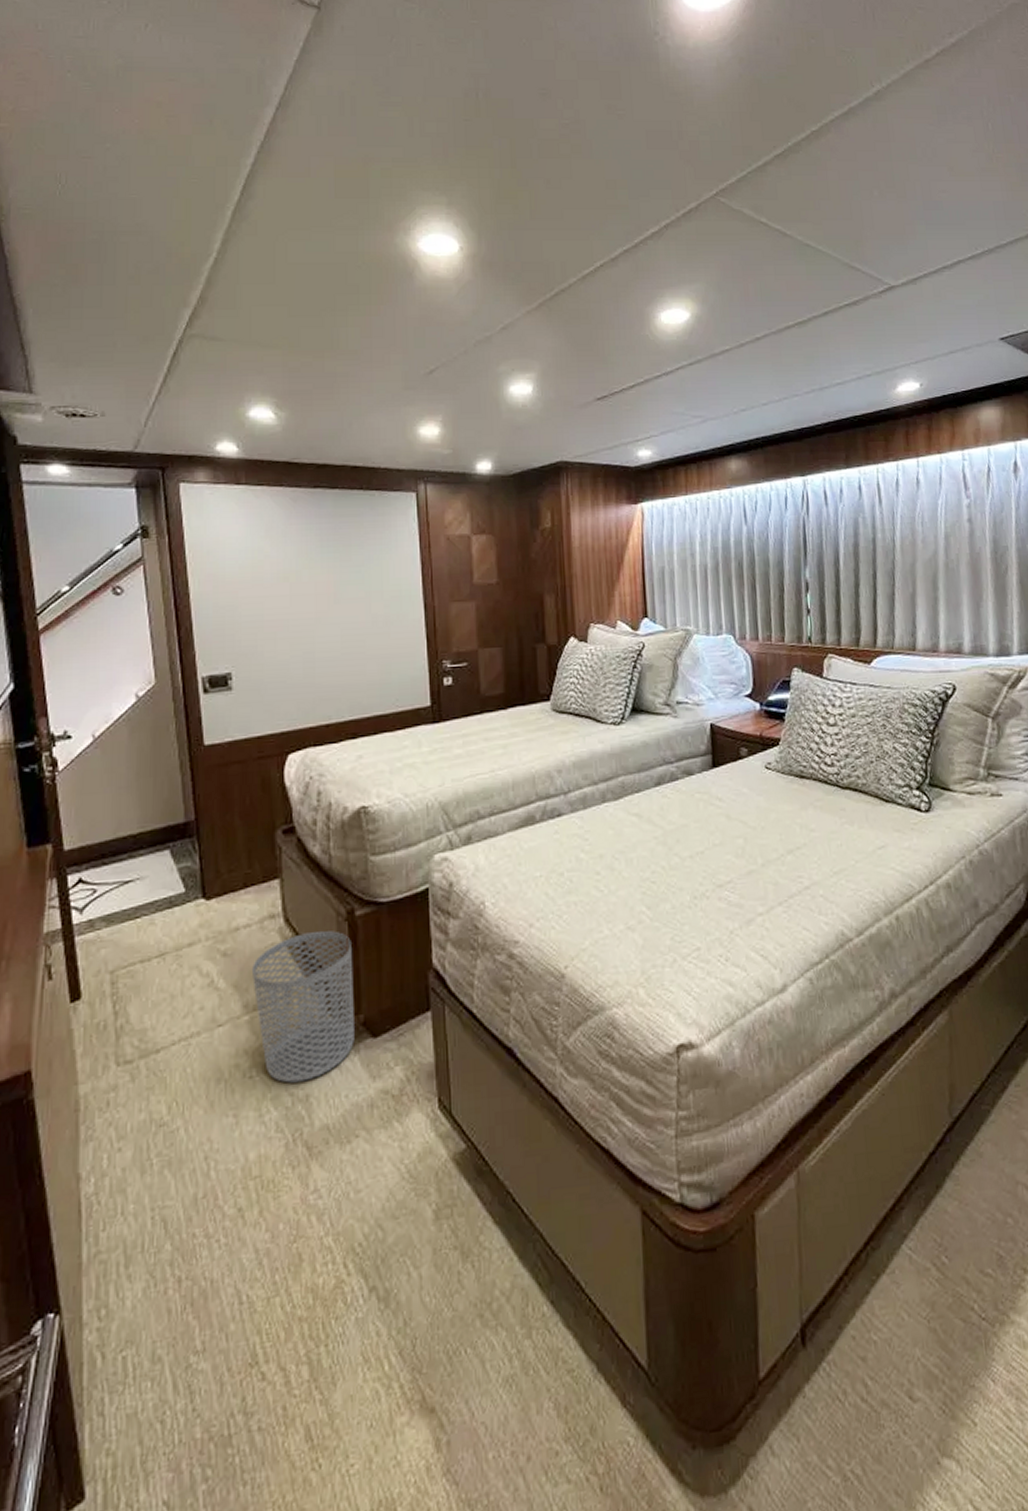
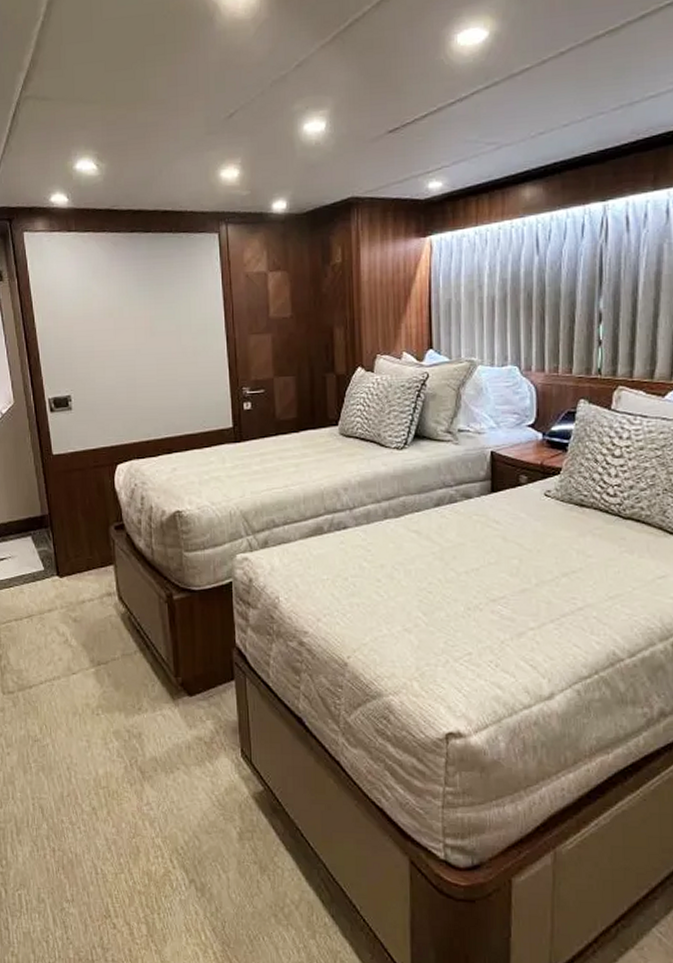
waste bin: present [253,931,354,1083] -> none [96,610,175,723]

